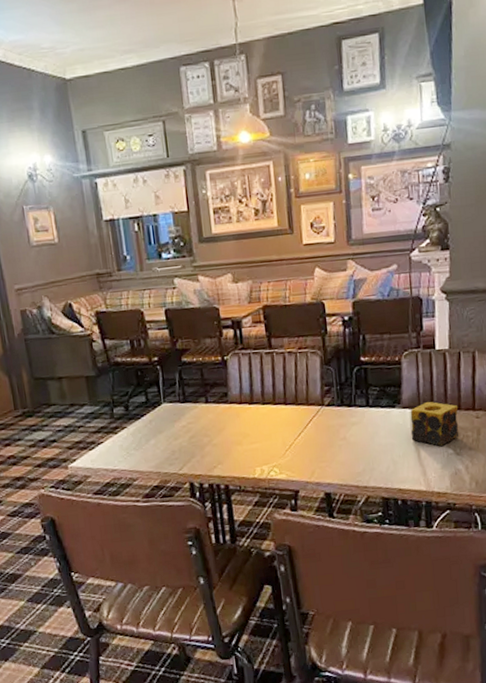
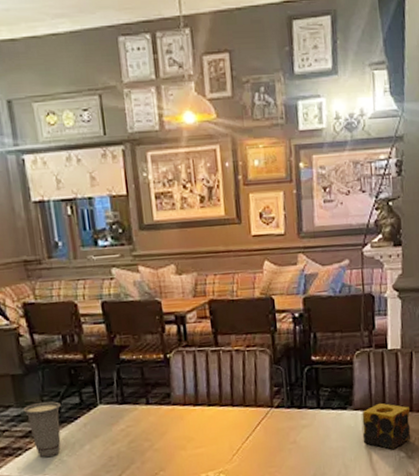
cup: none [96,400,129,451] -> present [23,401,61,458]

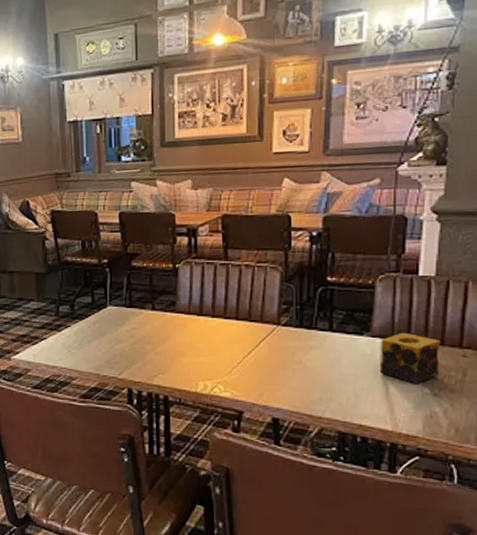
cup: present [23,401,61,458] -> none [42,298,75,349]

